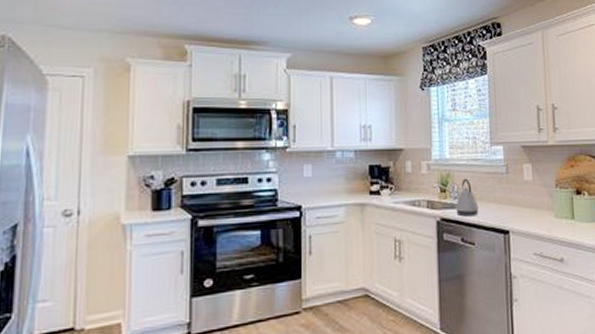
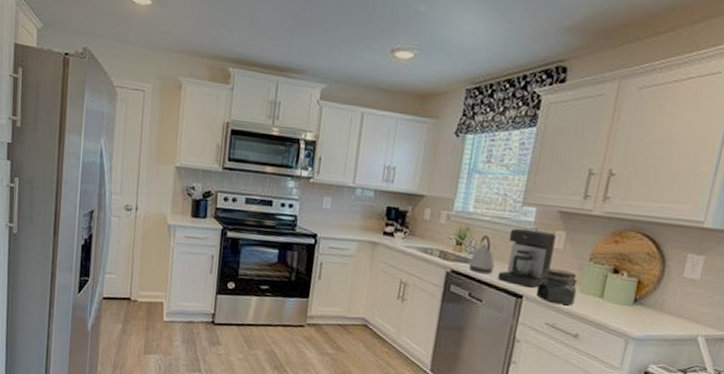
coffee maker: none [483,166,526,222] -> present [497,228,556,288]
jar: none [518,199,553,234] -> present [535,268,577,306]

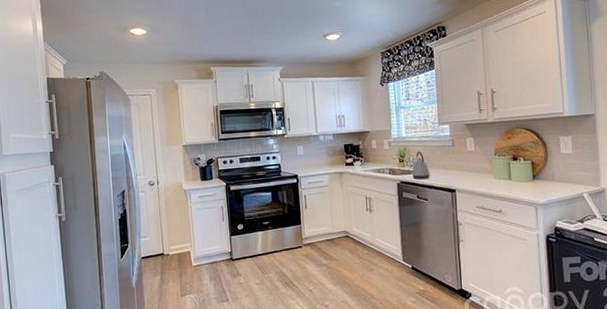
coffee maker: present [497,228,556,288] -> none [434,140,469,183]
jar: present [535,268,577,306] -> none [463,165,493,192]

